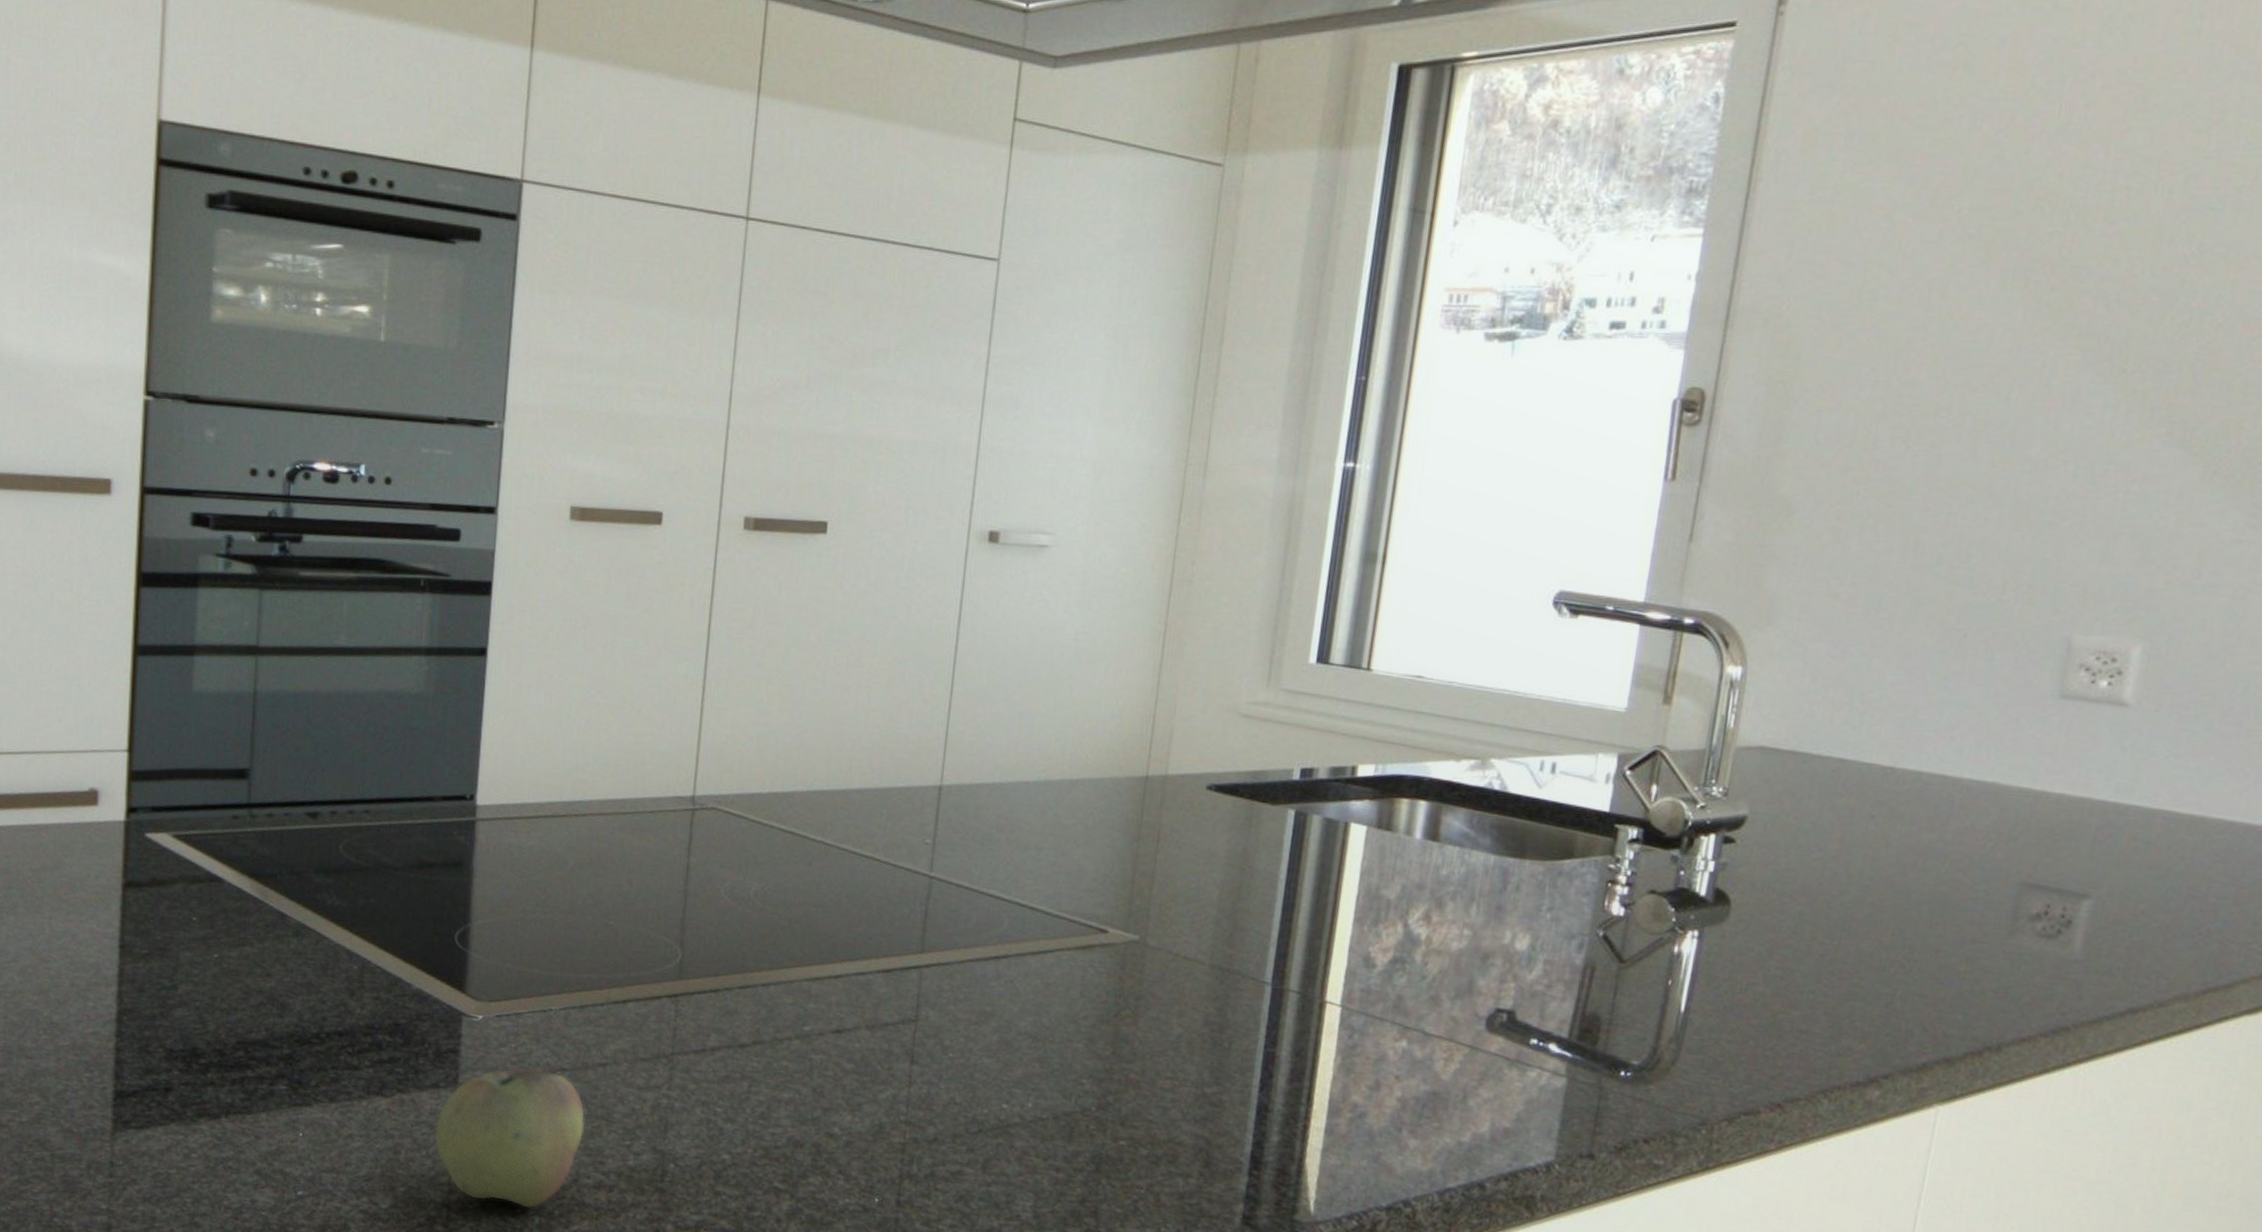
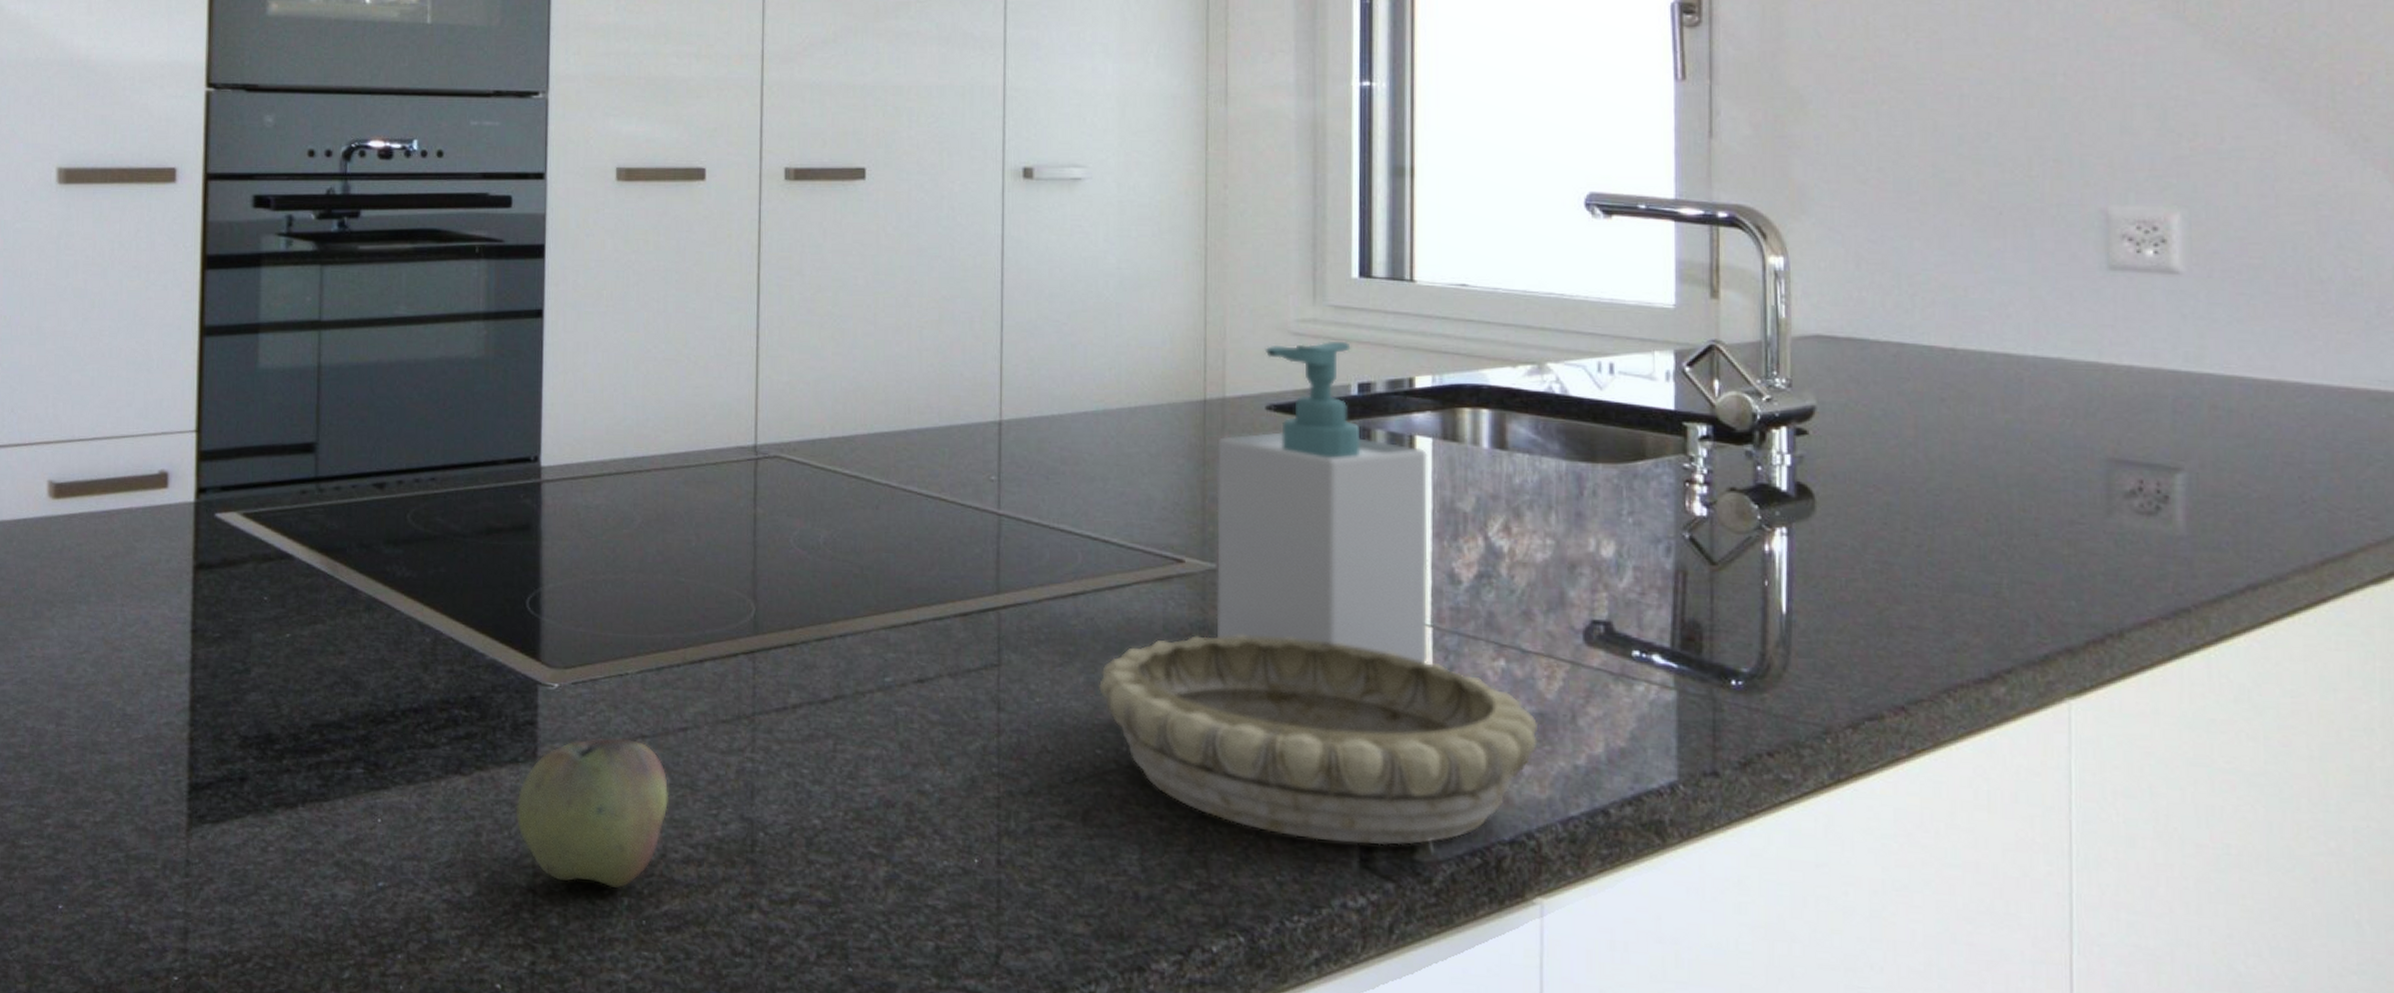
decorative bowl: none [1010,1003,1431,1206] -> present [1098,635,1539,846]
soap bottle: none [1132,724,1360,1040] -> present [1216,340,1428,663]

